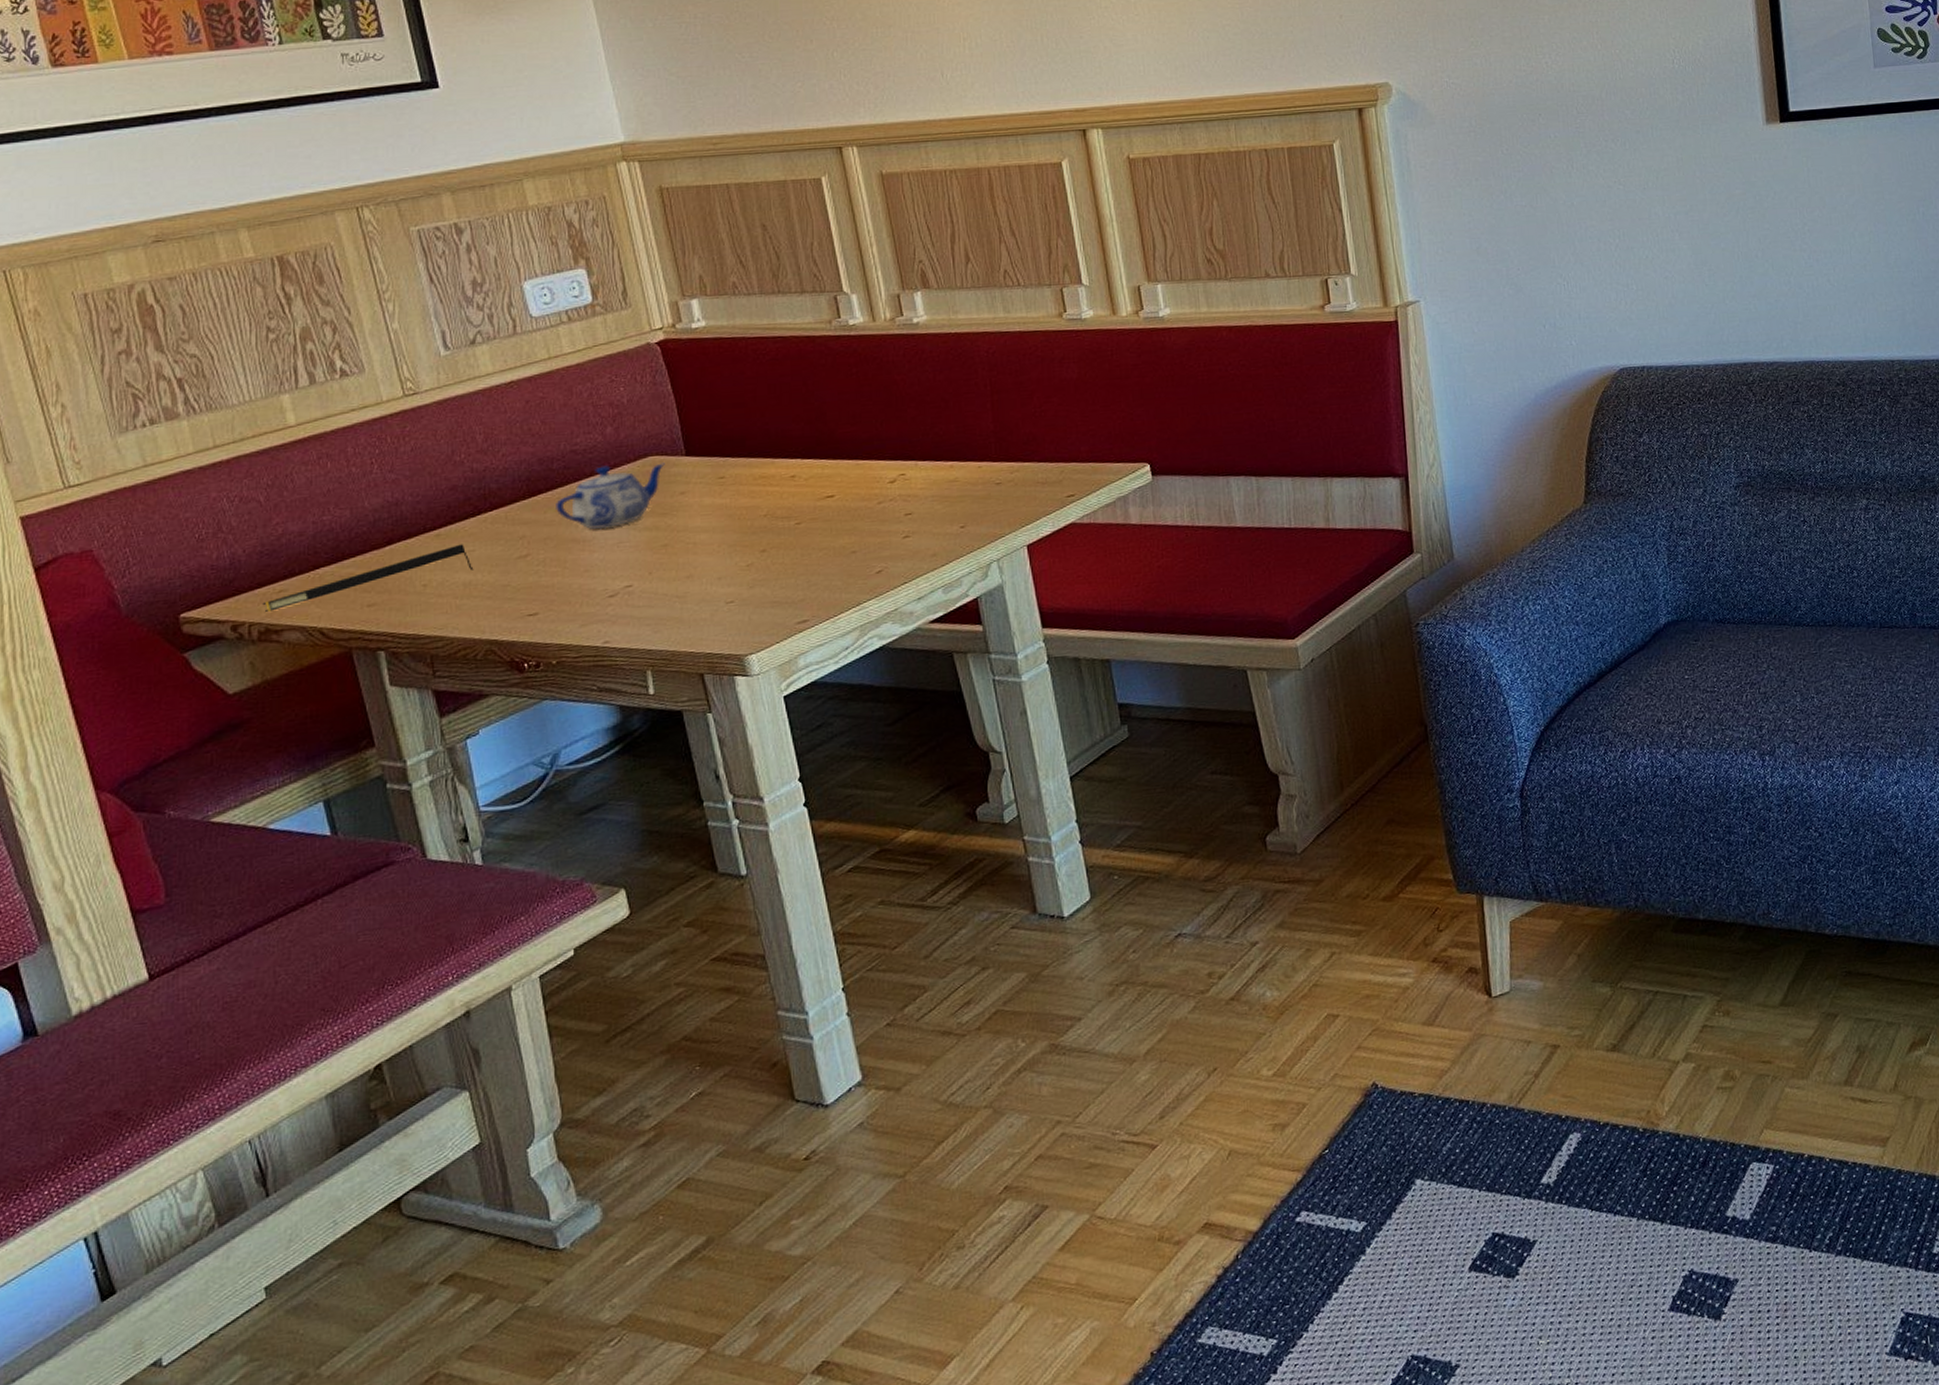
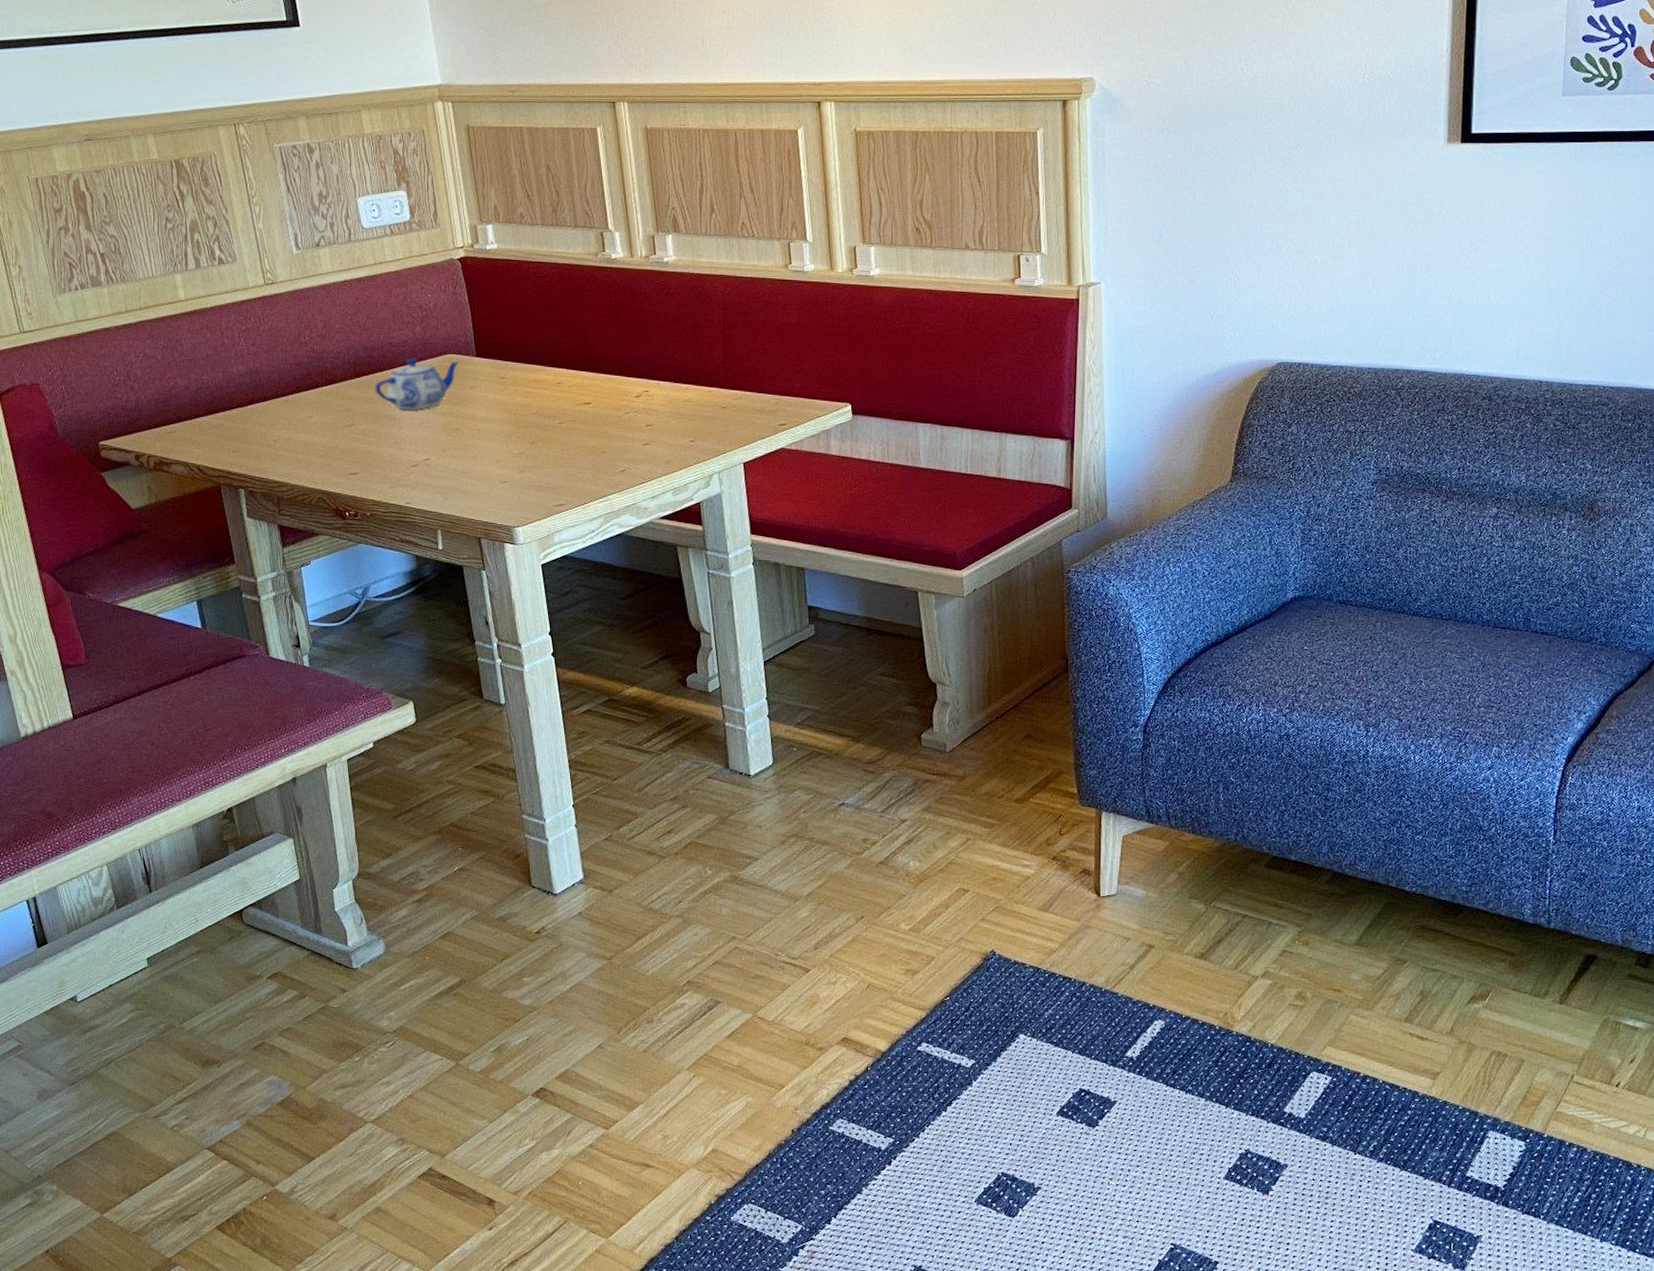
notepad: present [262,544,474,612] -> none [157,410,312,447]

